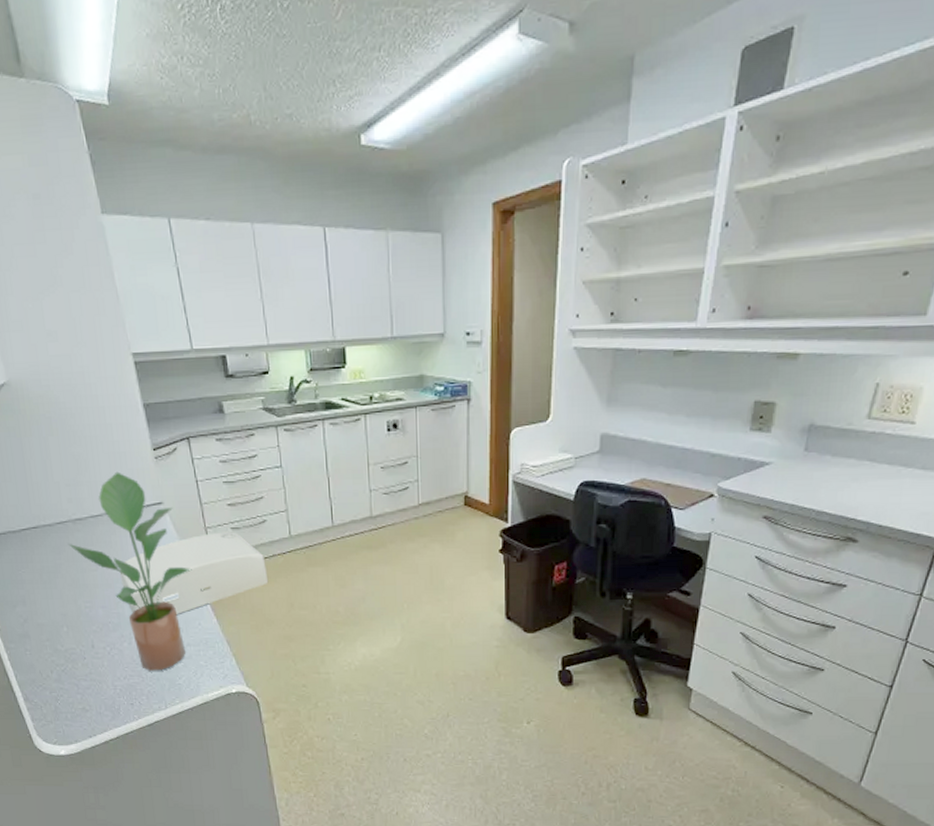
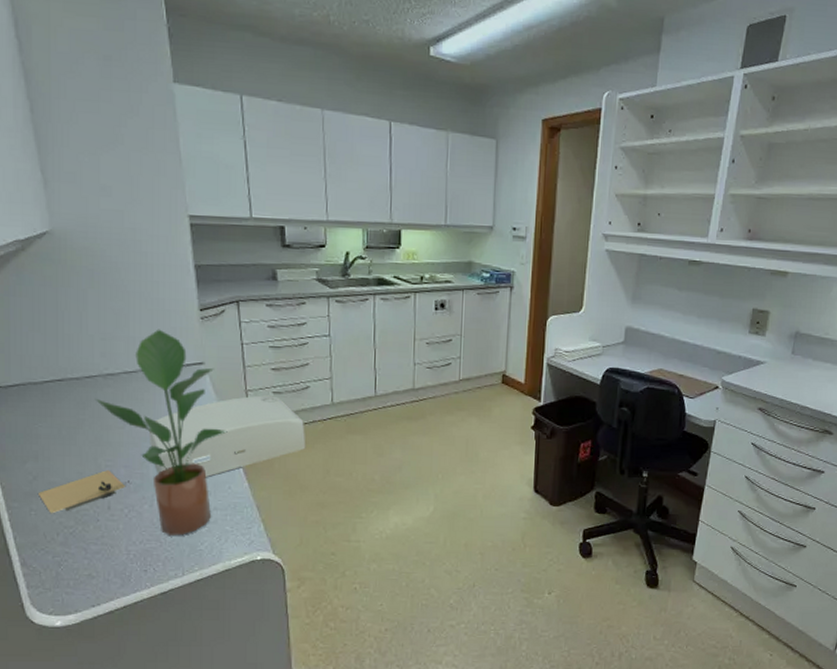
clipboard: none [30,611,108,653] -> present [39,470,129,514]

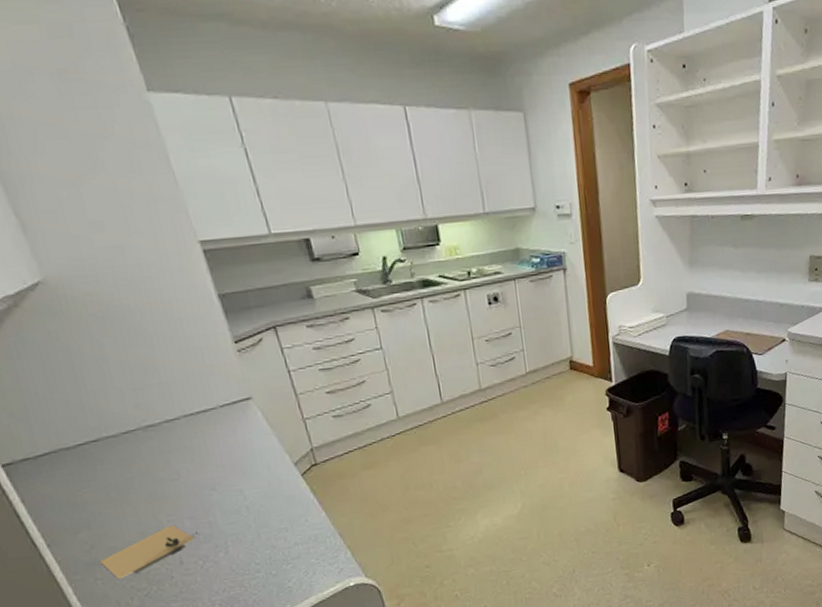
potted plant: present [94,329,228,536] -> none [139,369,293,579]
tissue dispenser: present [148,395,306,477] -> none [206,419,380,520]

